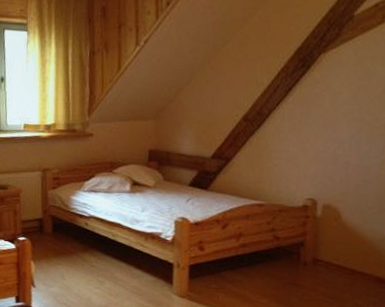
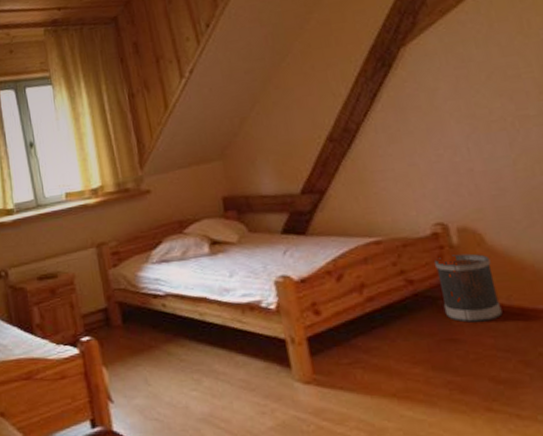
wastebasket: none [296,224,341,276] -> present [434,253,503,323]

